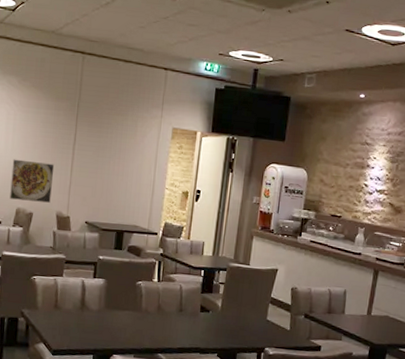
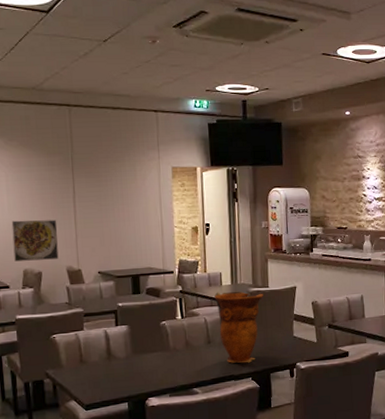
decorative vase: none [192,261,243,339] -> present [214,291,263,363]

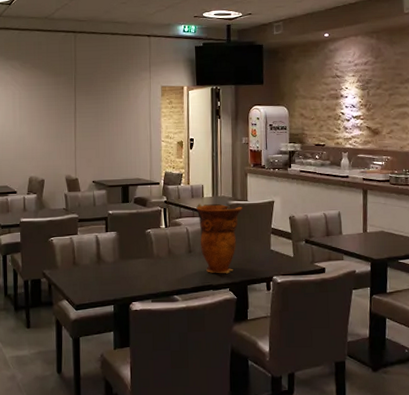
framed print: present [11,220,59,262] -> none [21,133,60,170]

